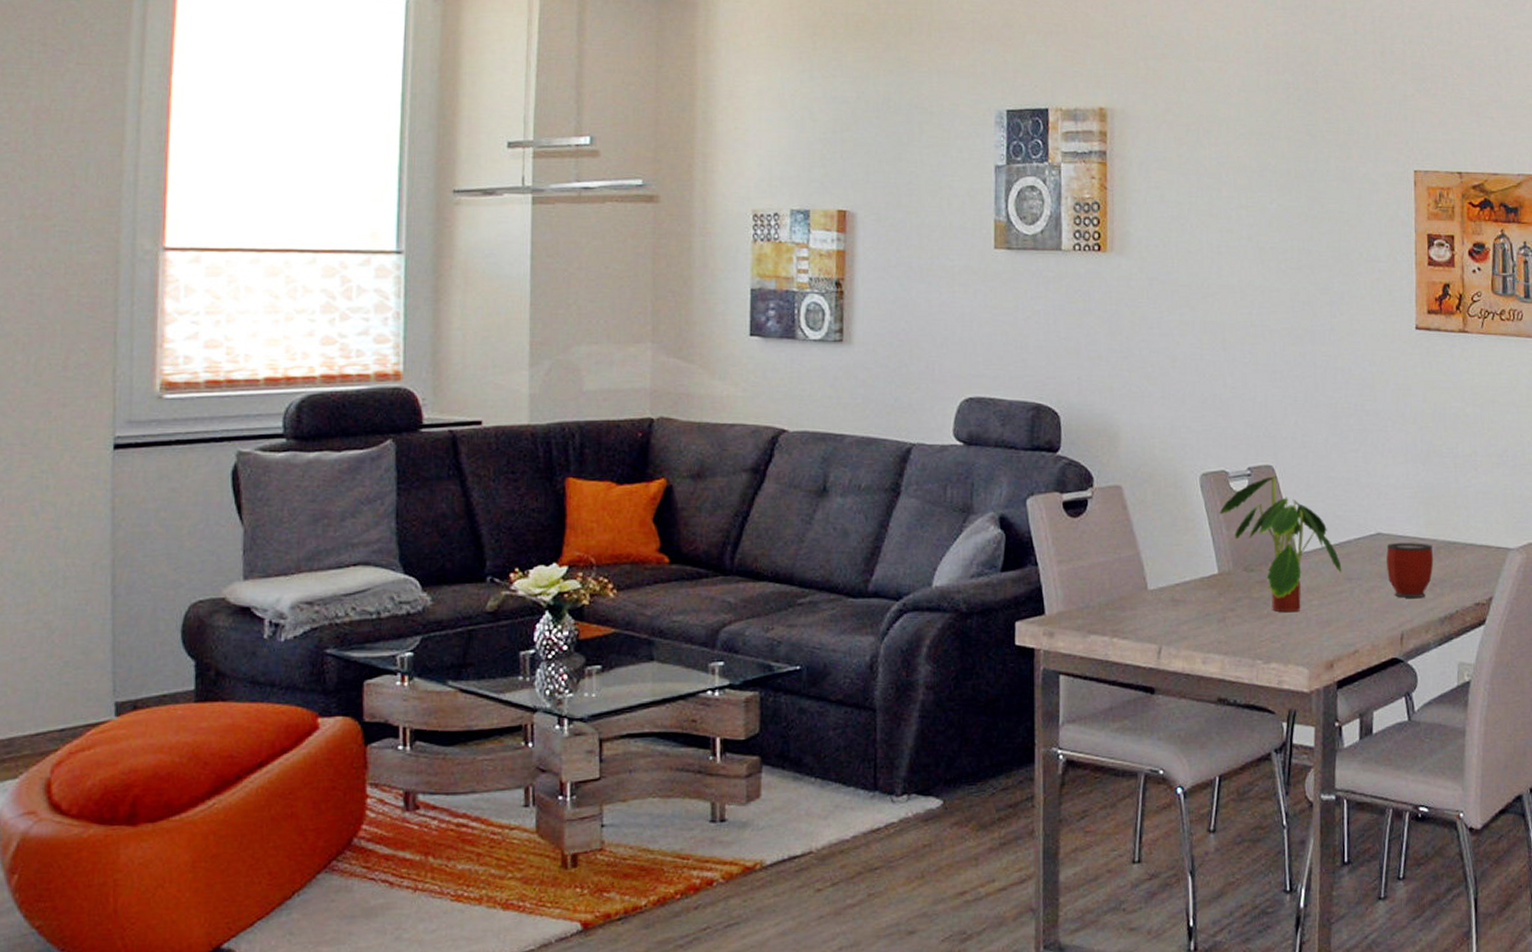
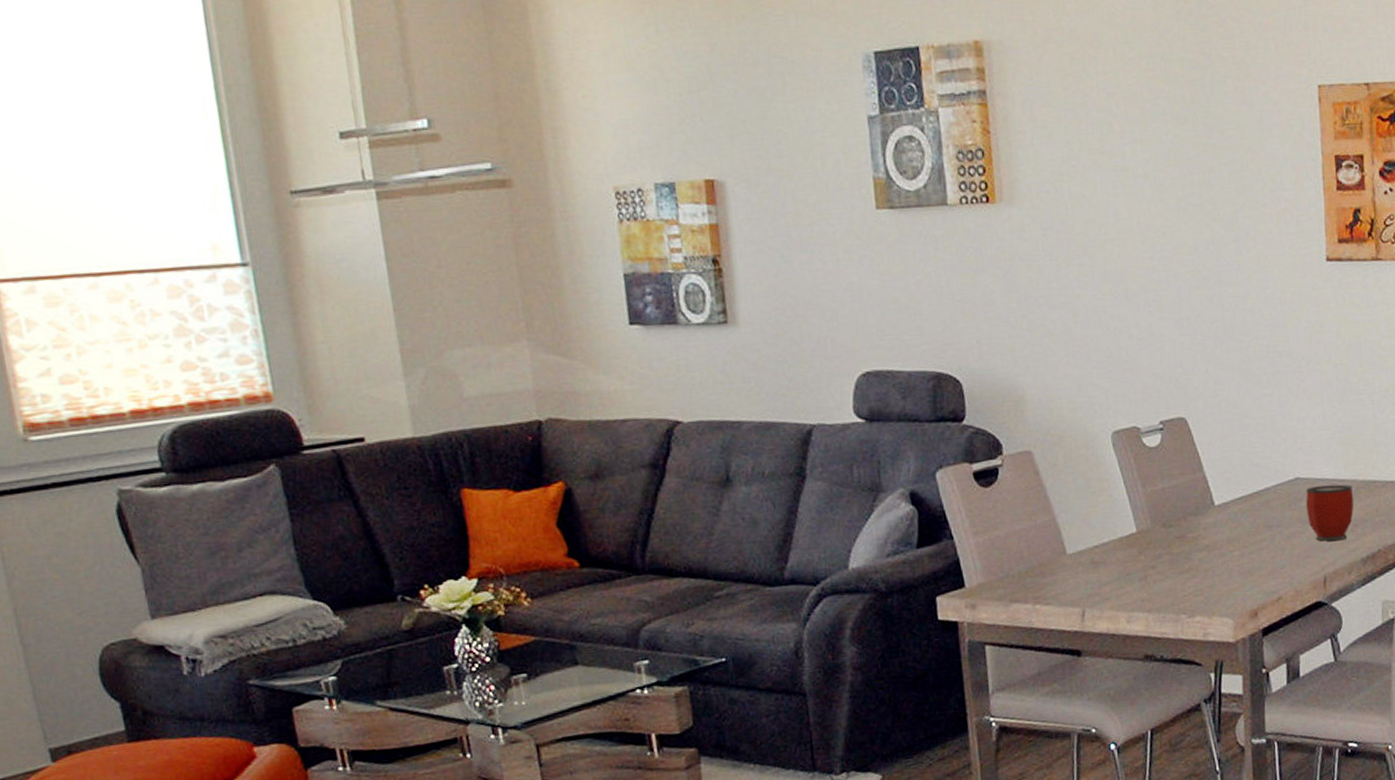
plant: present [1219,476,1342,613] -> none [1133,428,1262,566]

